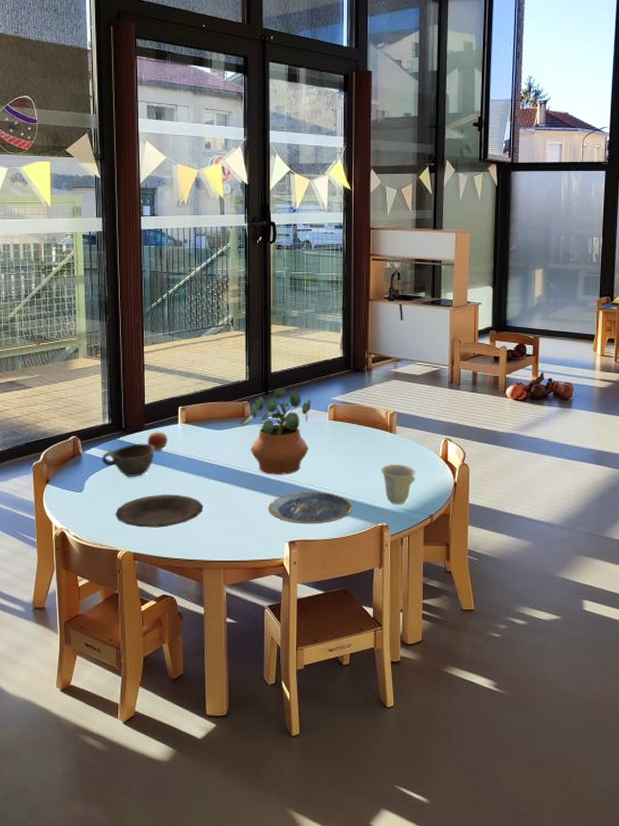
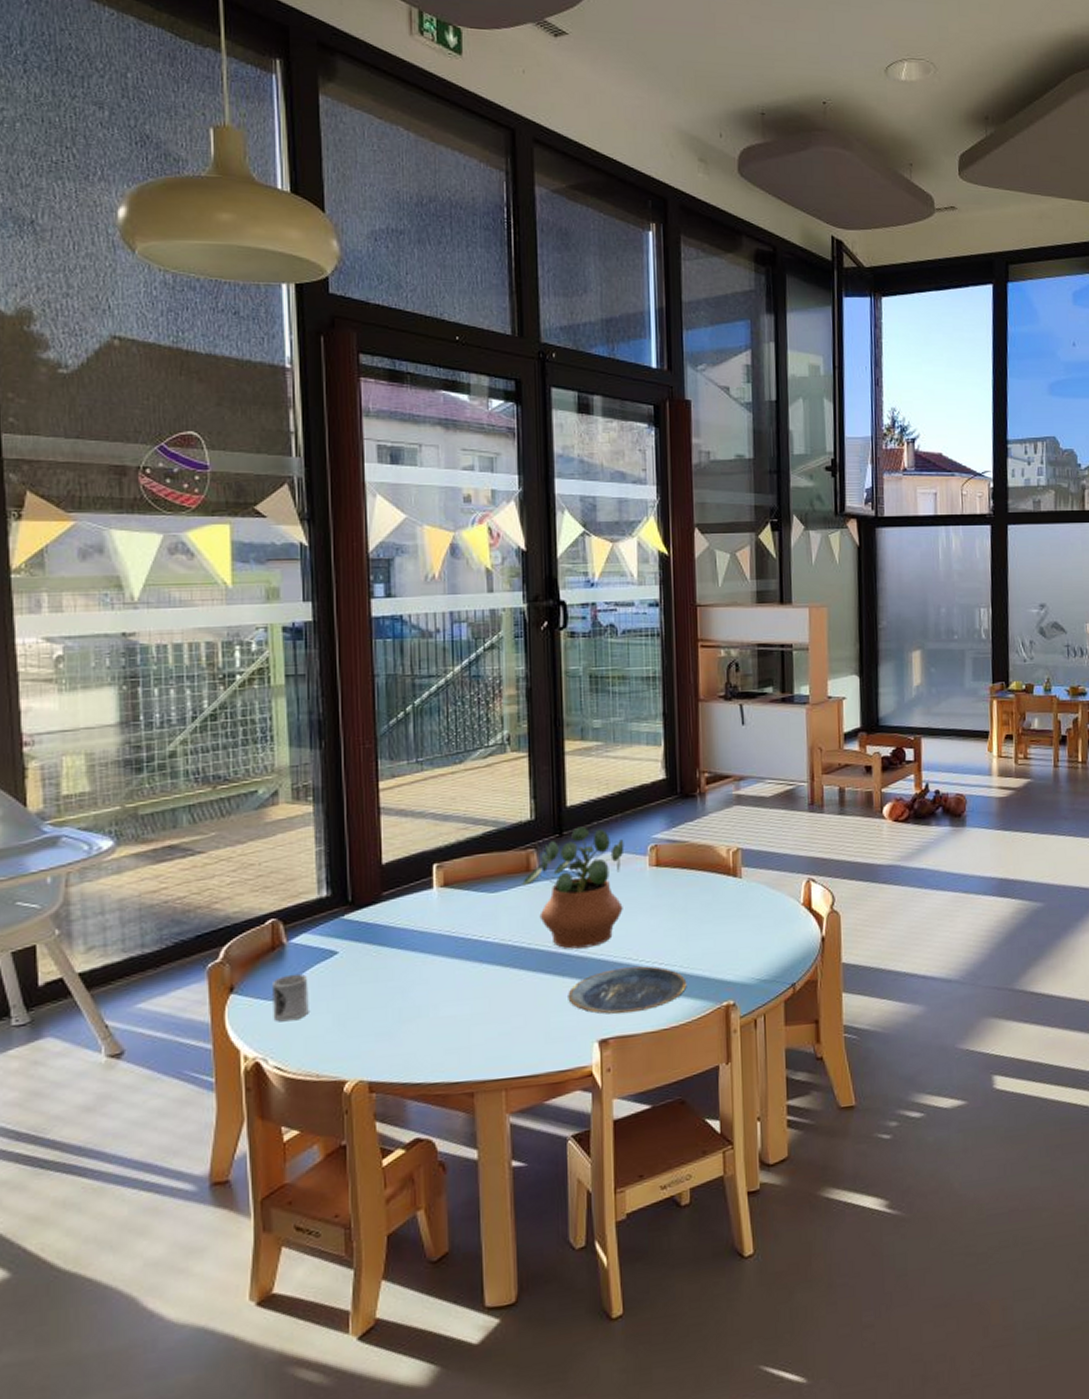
cup: none [73,475,96,506] -> present [272,973,309,1022]
bowl: present [102,443,155,477] -> none [317,920,399,972]
plate: present [115,494,204,528] -> none [339,990,473,1044]
apple: present [147,430,167,451] -> none [386,900,417,930]
cup: present [380,465,416,504] -> none [722,919,771,974]

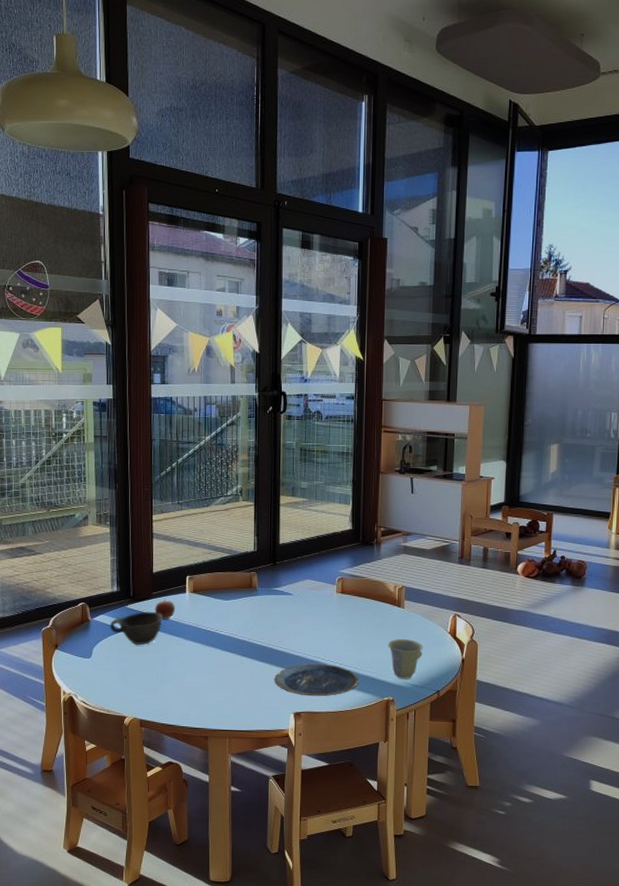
cup: present [272,973,309,1022] -> none [81,641,104,672]
bowl: none [317,920,399,972] -> present [110,611,162,645]
apple: none [386,900,417,930] -> present [155,599,175,619]
potted plant: present [522,826,624,949] -> none [246,559,319,646]
cup: none [722,919,771,974] -> present [387,639,424,679]

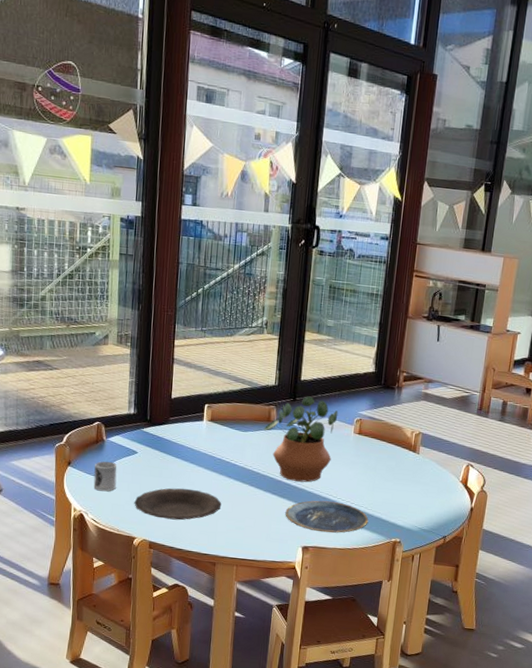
cup: none [81,641,104,672] -> present [93,461,117,492]
bowl: present [110,611,162,645] -> none [124,436,178,469]
plate: none [122,662,210,696] -> present [134,488,222,520]
apple: present [155,599,175,619] -> none [171,425,192,446]
potted plant: none [246,559,319,646] -> present [263,396,338,482]
cup: present [387,639,424,679] -> none [399,483,435,523]

